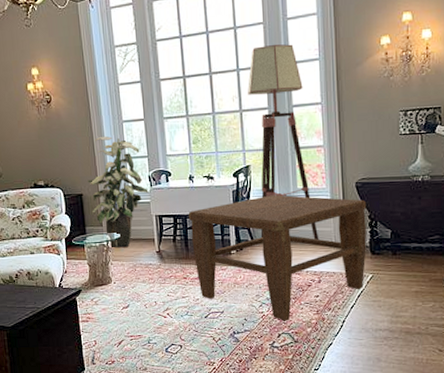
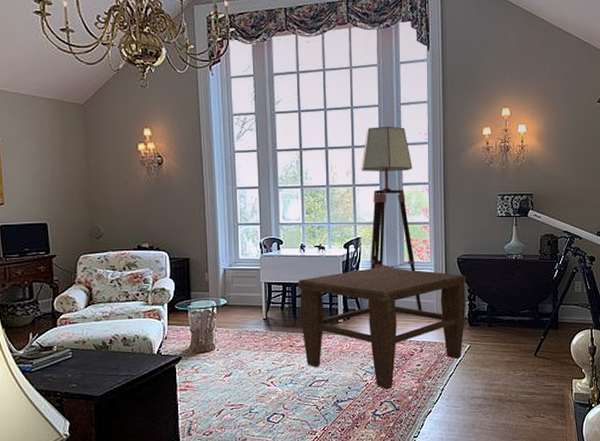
indoor plant: present [87,136,149,248] -> none [196,201,259,315]

